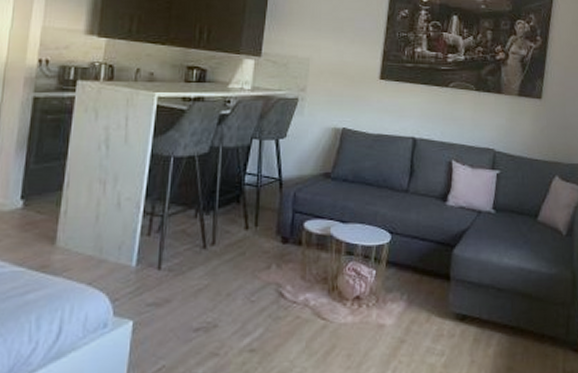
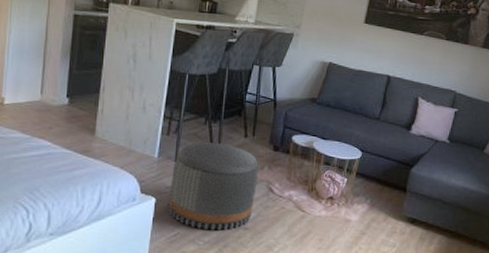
pouf: none [150,240,264,358] -> present [168,142,259,231]

